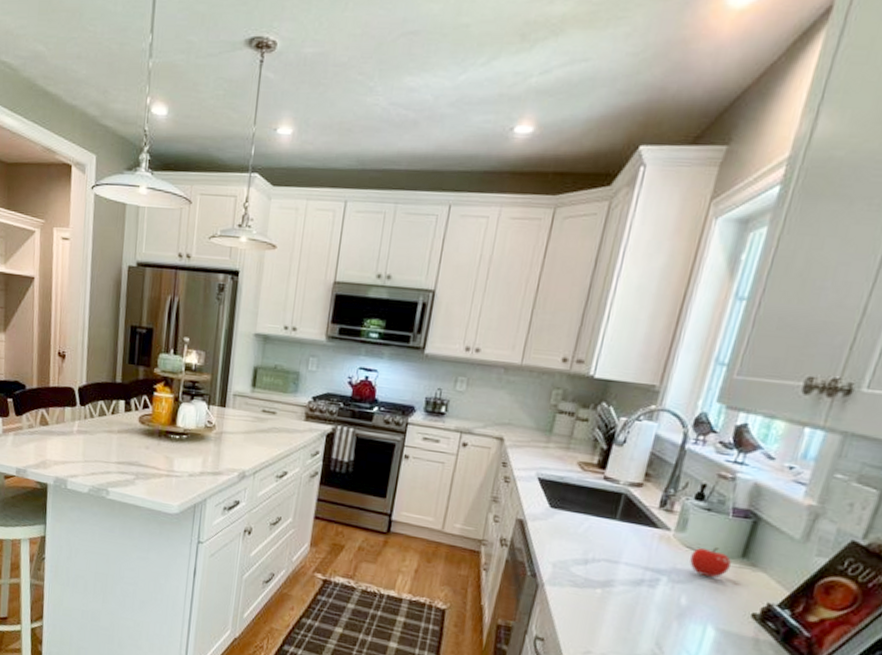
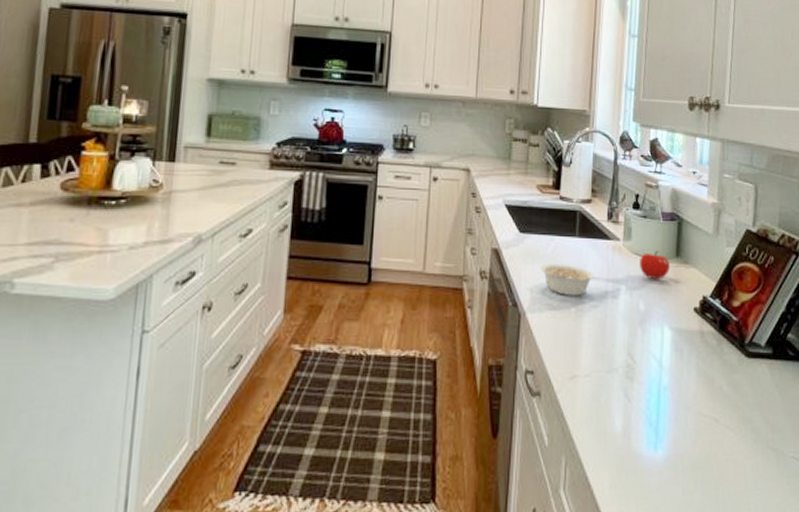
legume: none [567,541,636,579] -> present [540,263,599,295]

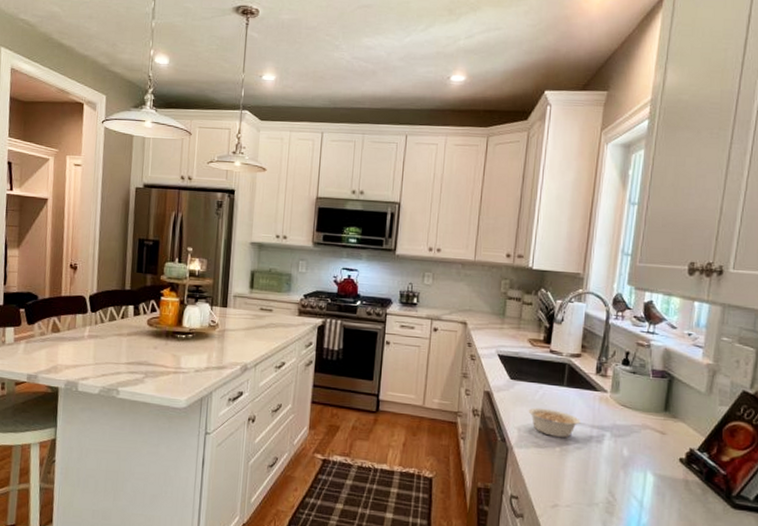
apple: present [640,251,670,280] -> none [626,404,657,431]

